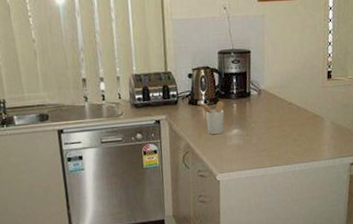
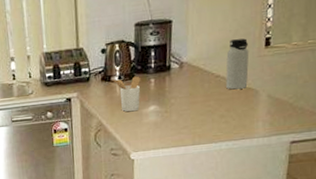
water bottle: none [297,71,315,116] -> present [226,38,249,90]

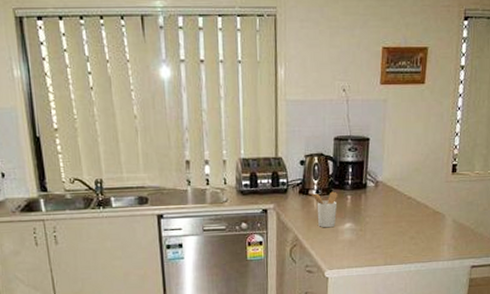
water bottle: present [226,38,249,90] -> none [417,163,438,212]

